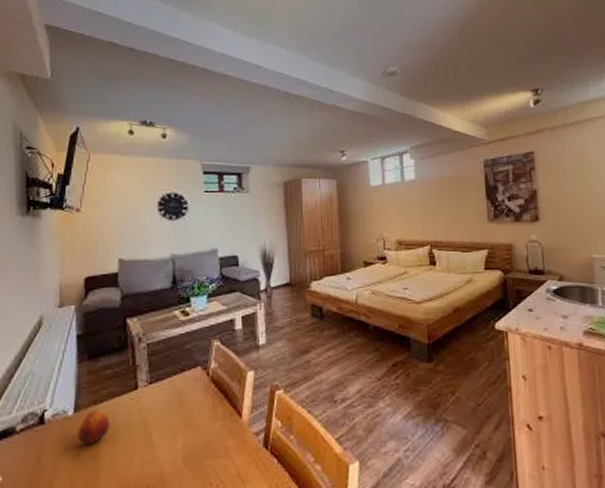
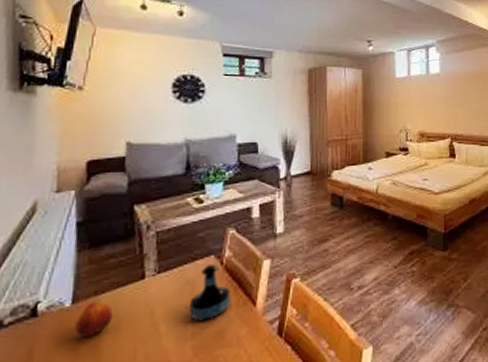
tequila bottle: none [180,376,218,432] -> present [190,265,232,322]

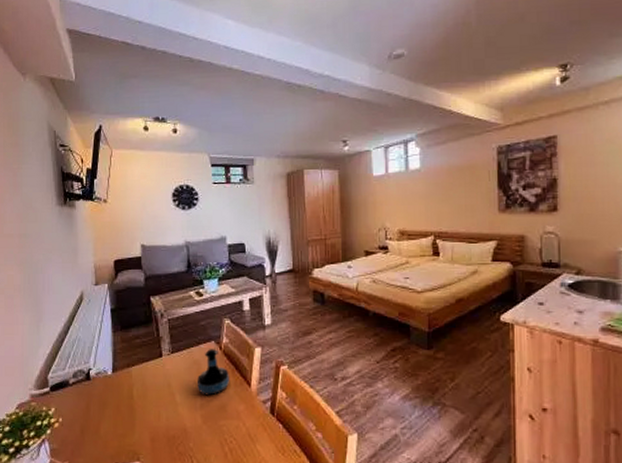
fruit: present [73,301,113,338] -> none [115,372,141,399]

